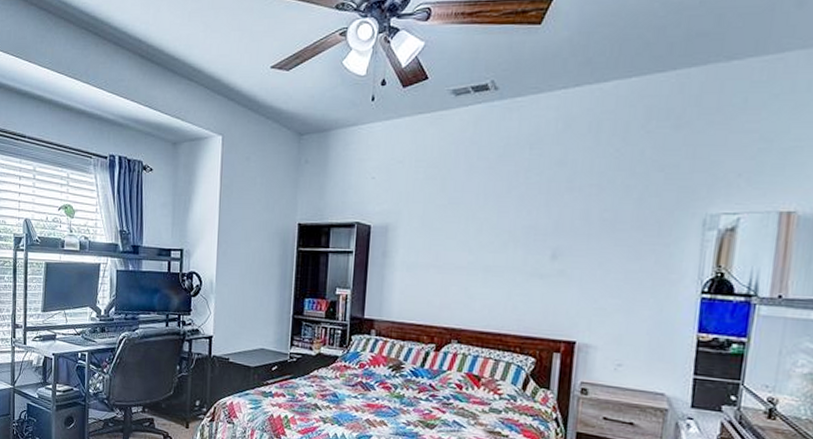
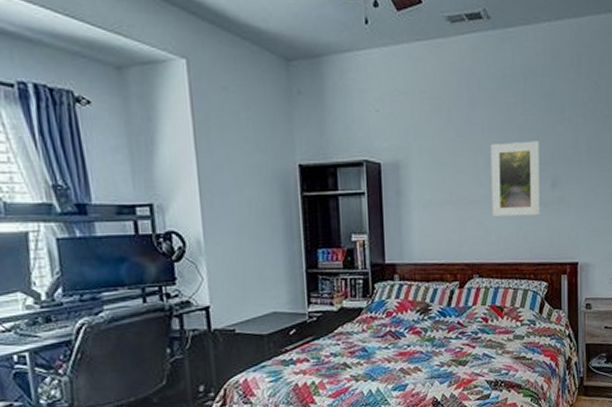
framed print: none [478,210,541,287] -> present [490,141,540,216]

